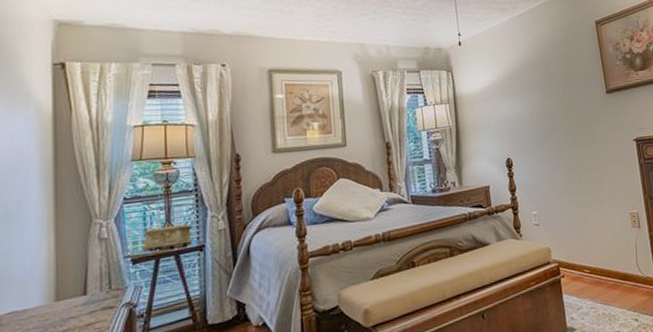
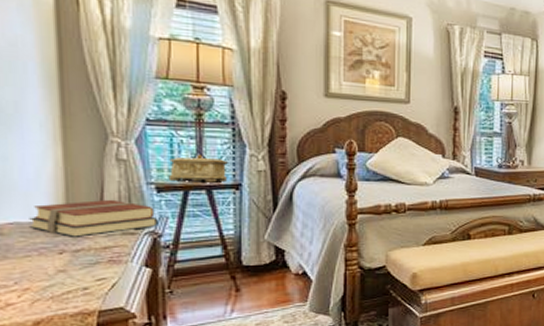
books: none [25,276,134,319] -> present [29,199,159,237]

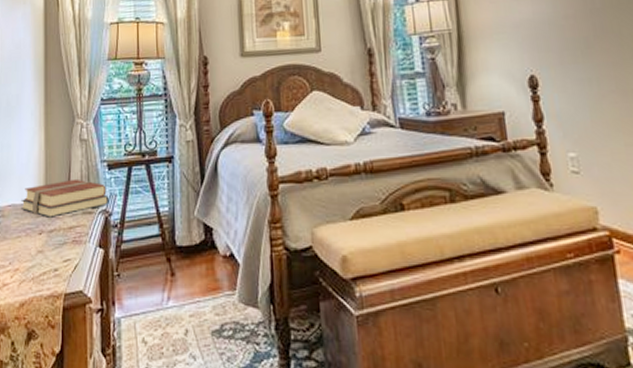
decorative box: present [168,154,228,183] -> none [116,128,162,158]

